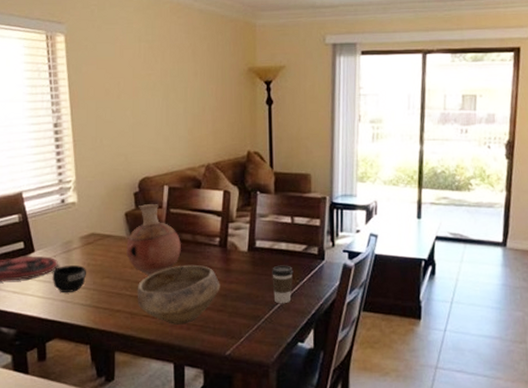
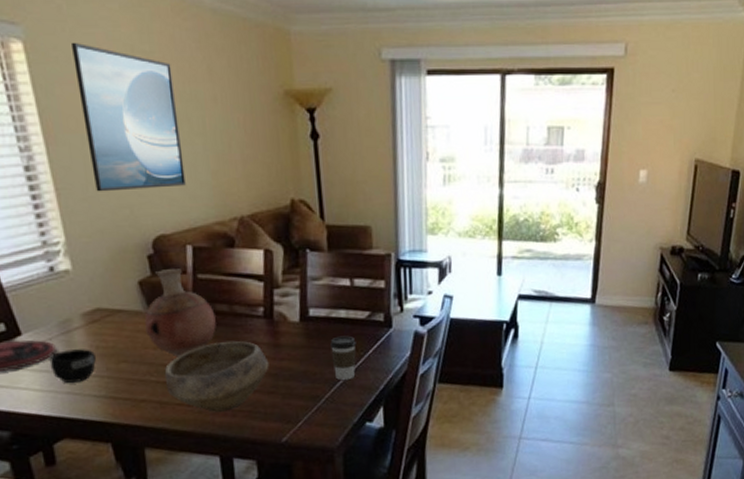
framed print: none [98,35,168,143] -> present [72,42,186,192]

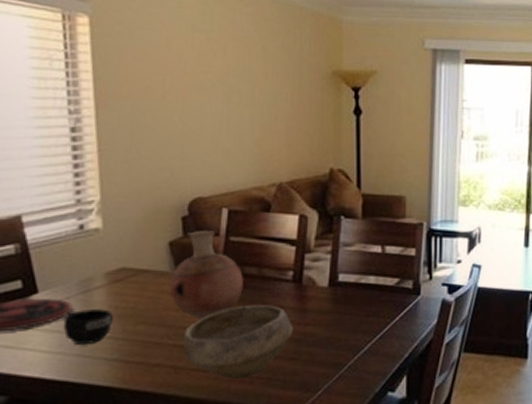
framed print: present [72,42,186,192] -> none [135,19,230,155]
coffee cup: present [330,335,357,381] -> none [357,302,384,348]

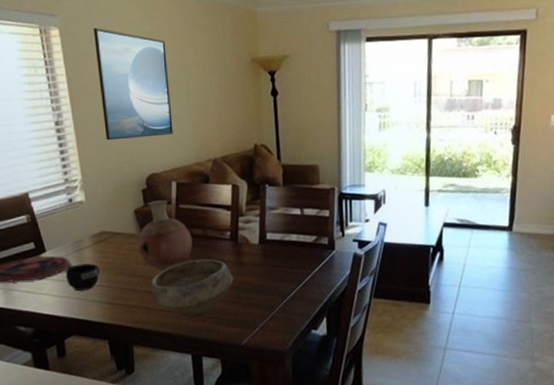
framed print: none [135,19,230,155] -> present [94,27,173,141]

